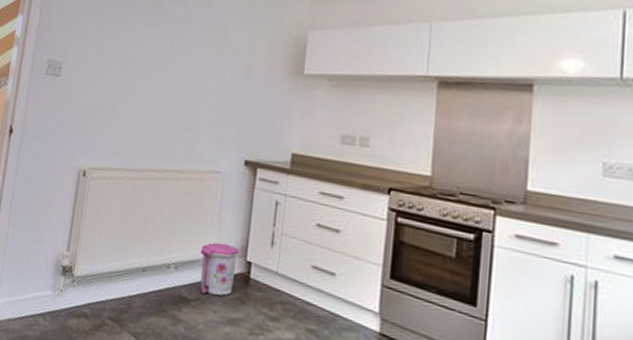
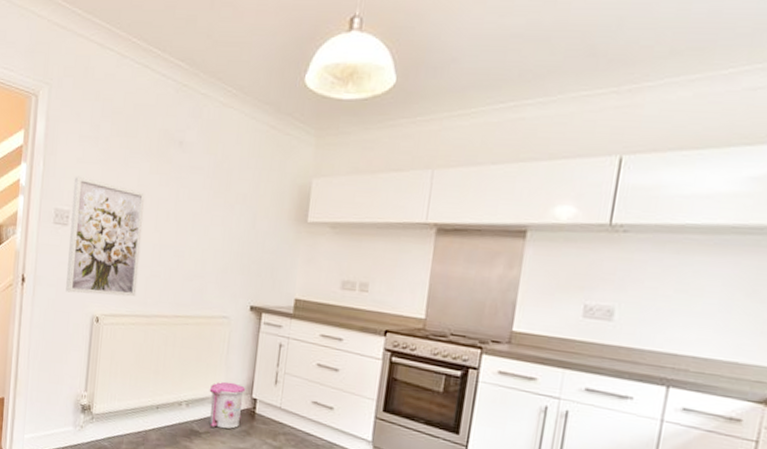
wall art: none [53,28,140,150] -> present [66,176,146,297]

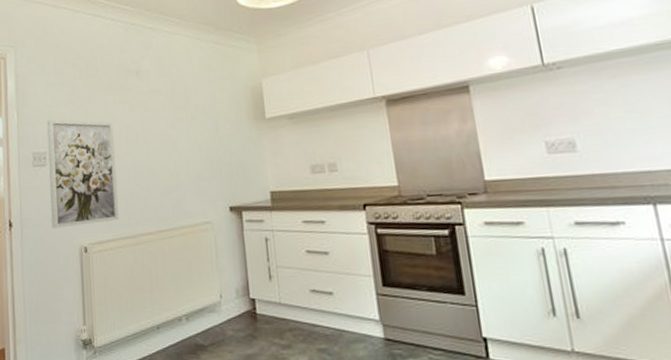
trash can: present [208,381,246,429] -> none [206,286,244,338]

